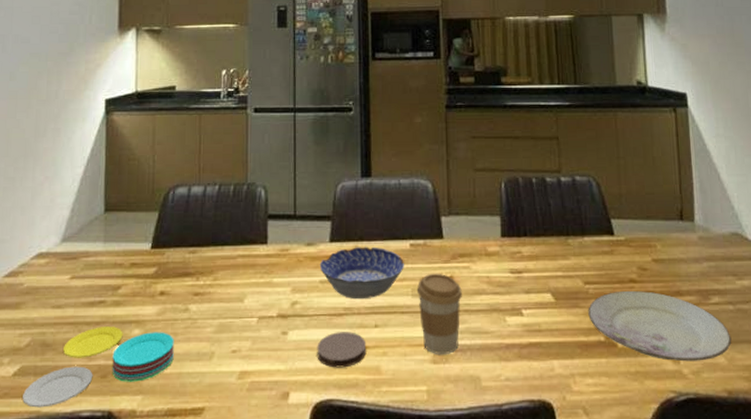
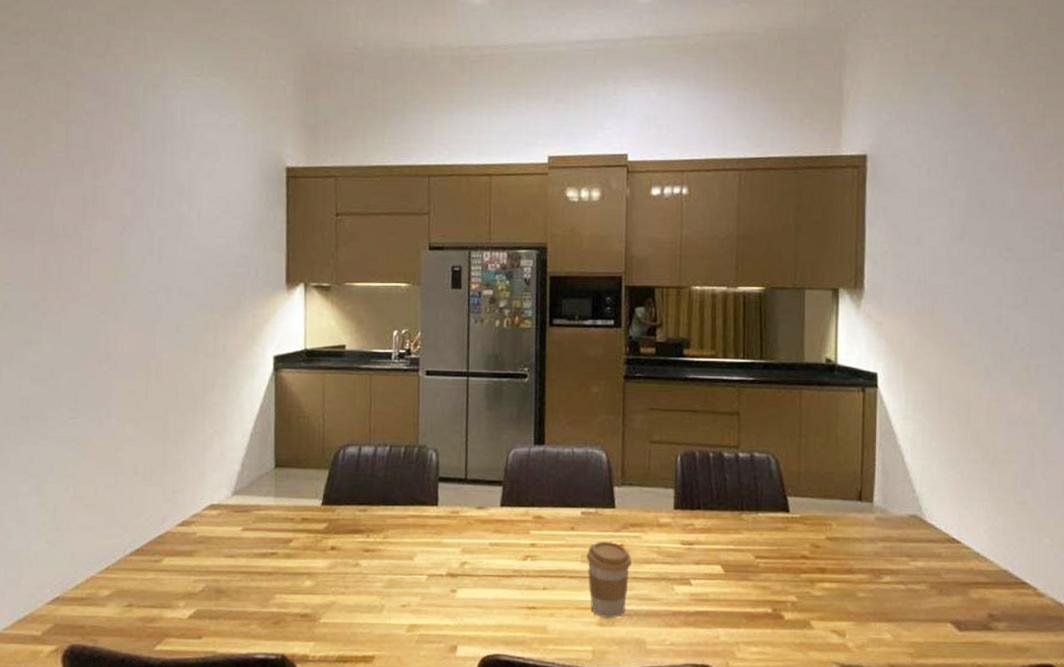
plate: present [23,326,174,408] -> none [199,577,345,649]
coaster: present [317,332,367,368] -> none [485,592,534,626]
bowl: present [319,246,405,300] -> none [489,512,576,563]
plate: present [588,290,732,362] -> none [757,566,900,636]

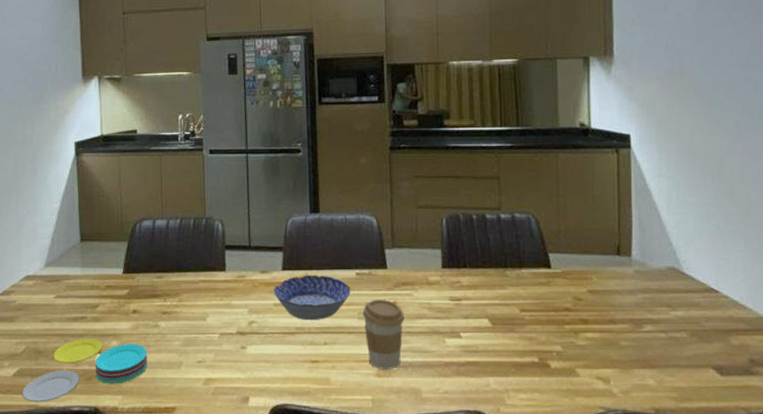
plate: none [199,577,345,649] -> present [23,338,148,403]
bowl: none [489,512,576,563] -> present [273,275,352,321]

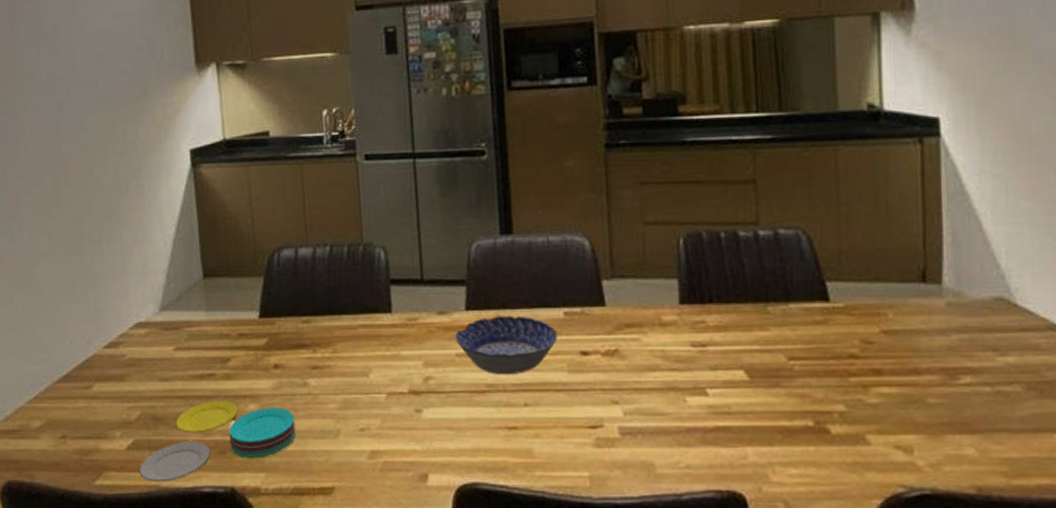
coffee cup: present [362,299,404,369] -> none [573,346,630,437]

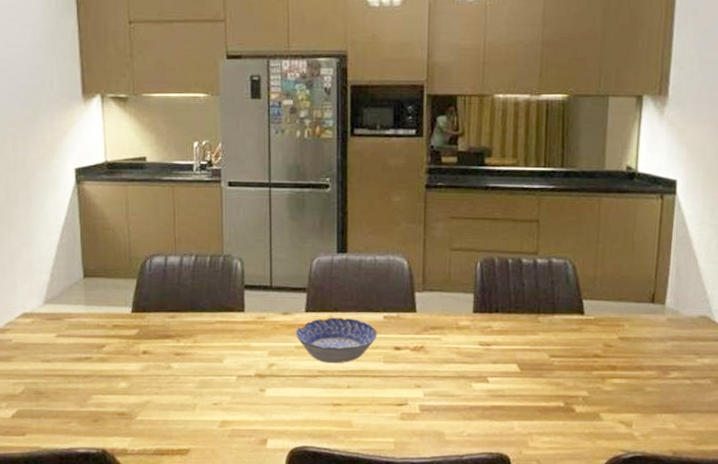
plate: present [140,401,296,482] -> none [23,379,159,444]

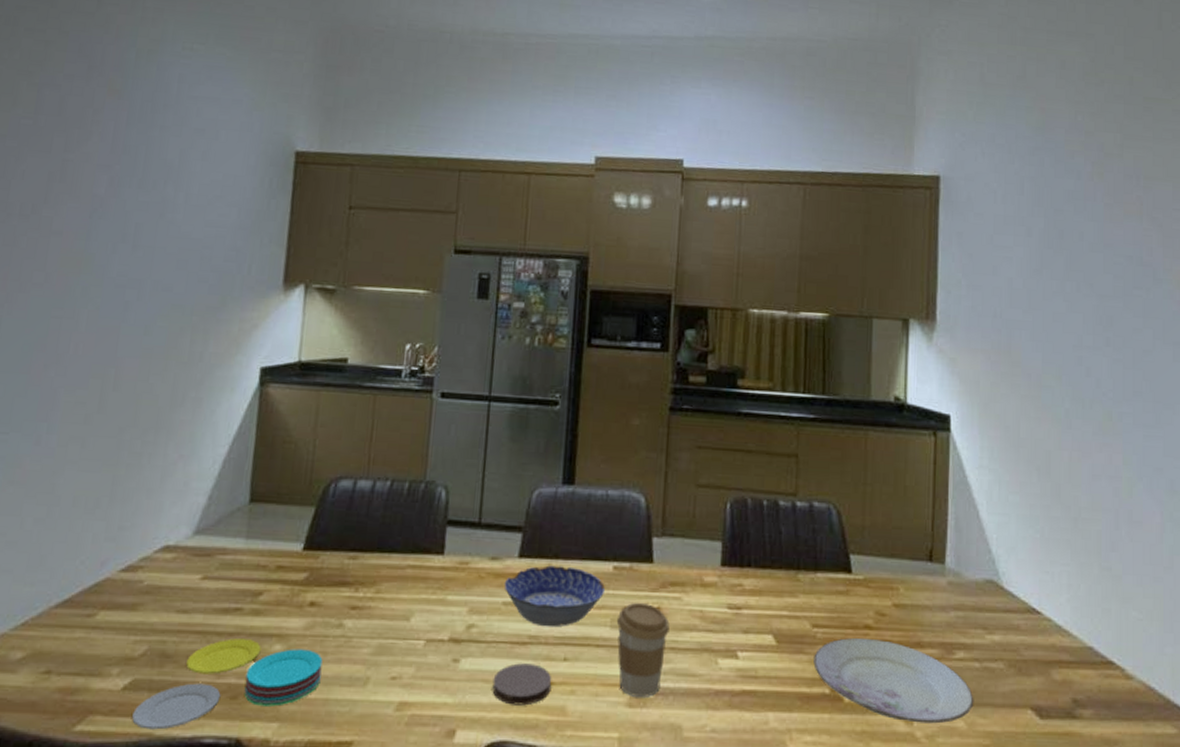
plate: none [23,379,159,444] -> present [132,638,323,730]
coaster: none [293,391,339,421] -> present [492,663,552,706]
coffee cup: none [388,343,432,413] -> present [616,602,670,697]
plate: none [551,364,684,426] -> present [813,637,974,724]

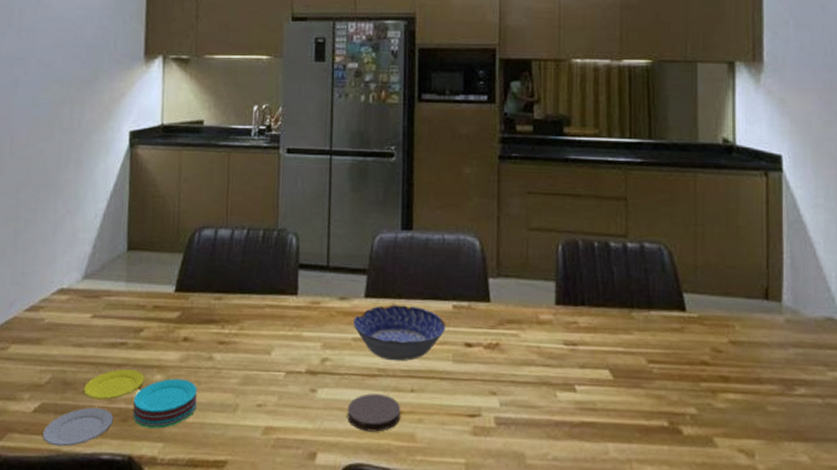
coffee cup: present [616,602,670,697] -> none [458,338,509,427]
plate: present [813,637,974,724] -> none [651,373,818,458]

